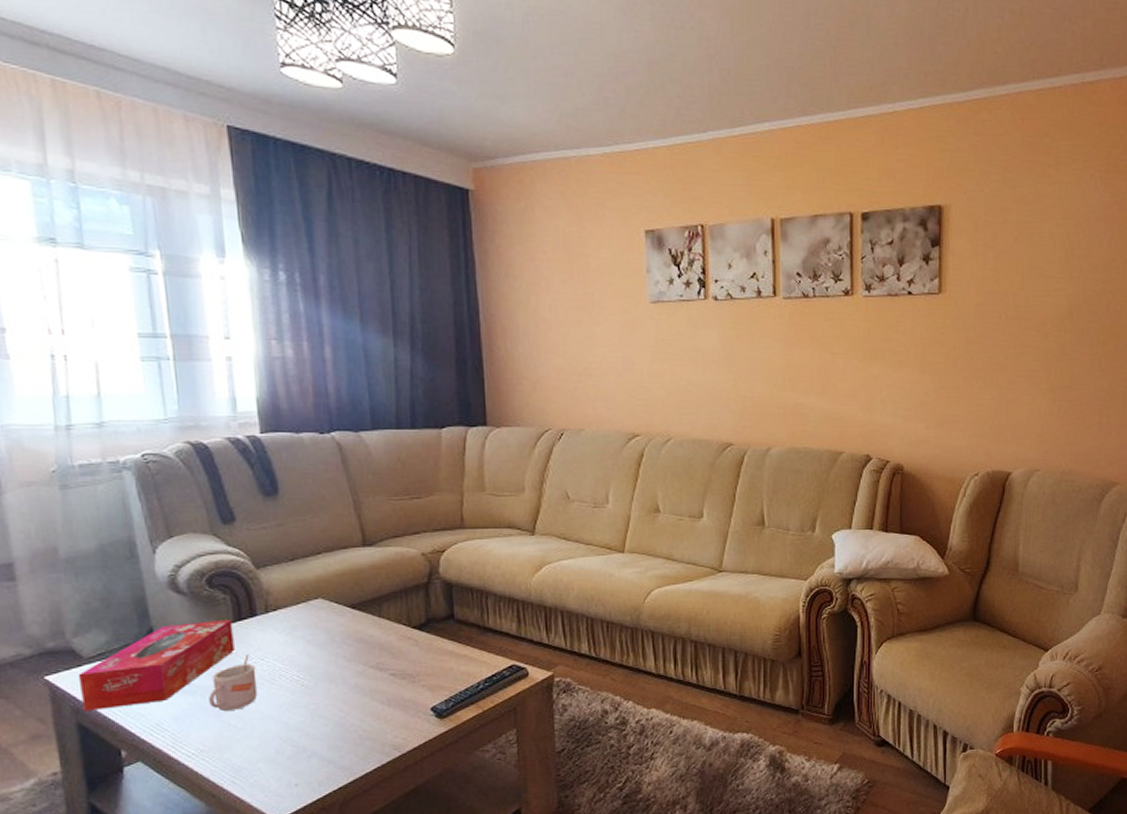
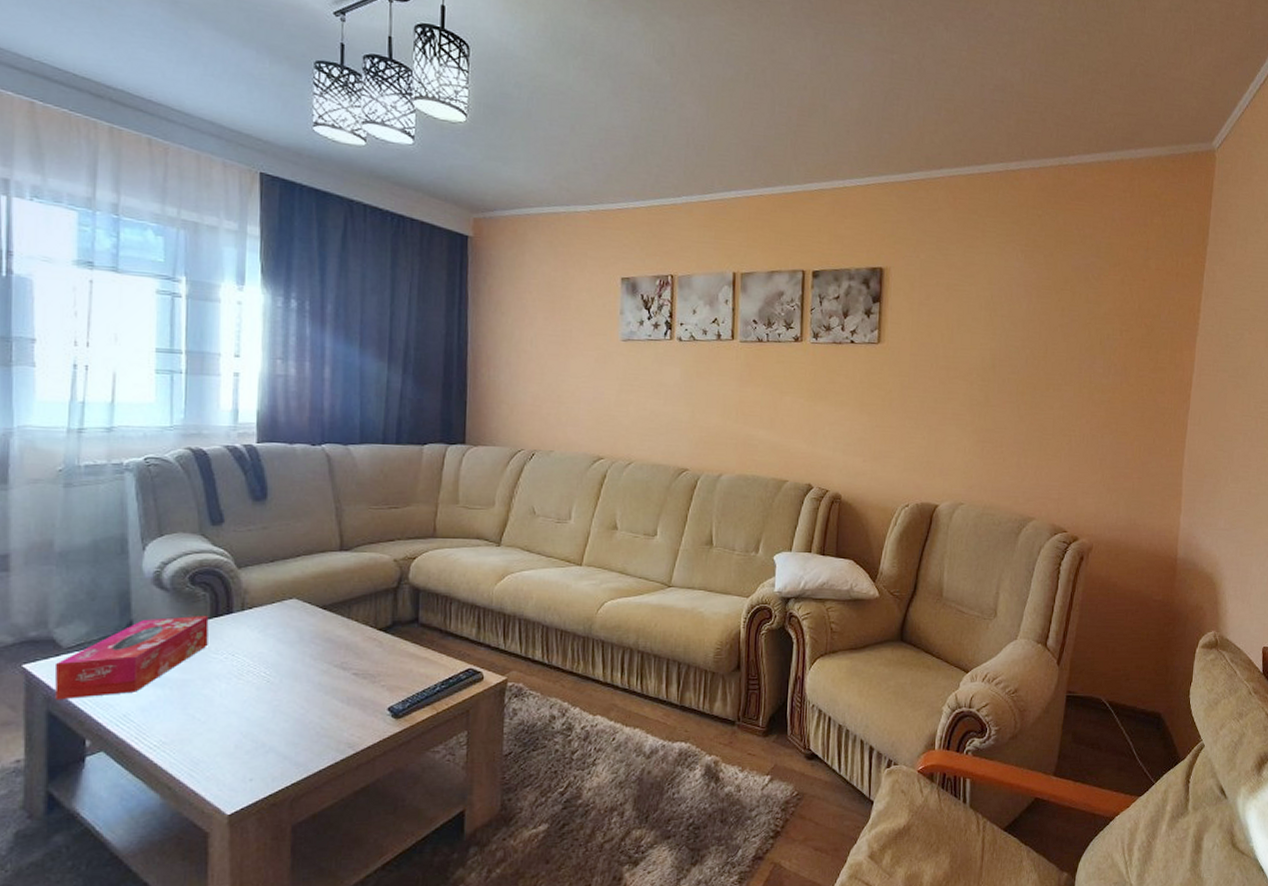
mug: present [209,653,258,712] -> none [177,649,226,705]

